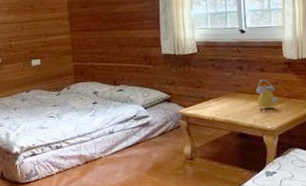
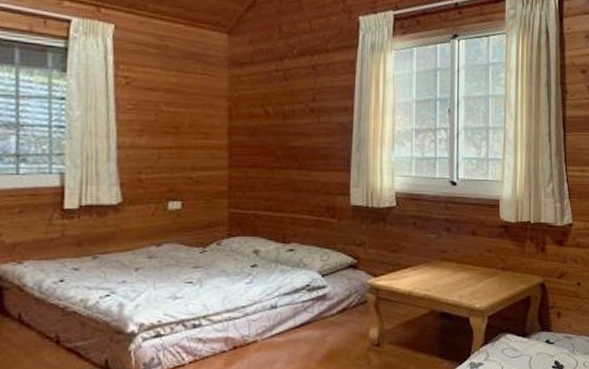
alarm clock: present [256,79,278,110] -> none [465,245,490,284]

